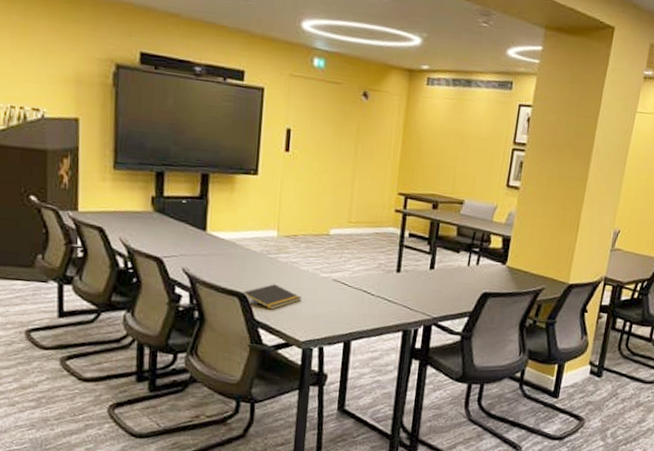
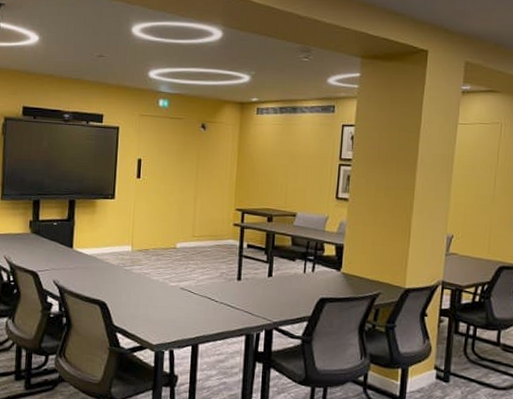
notepad: present [243,284,302,310] -> none [103,293,153,316]

